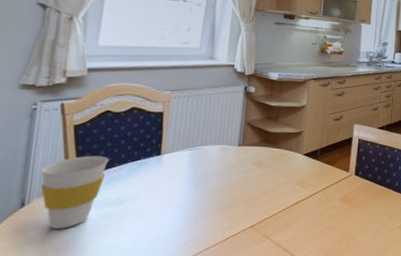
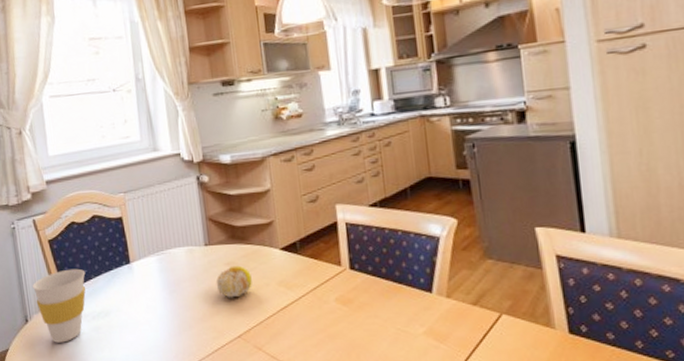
fruit: none [241,165,274,193] -> present [215,265,252,298]

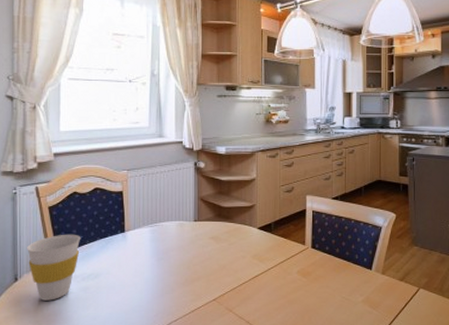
fruit: present [215,265,252,298] -> none [200,240,231,267]

